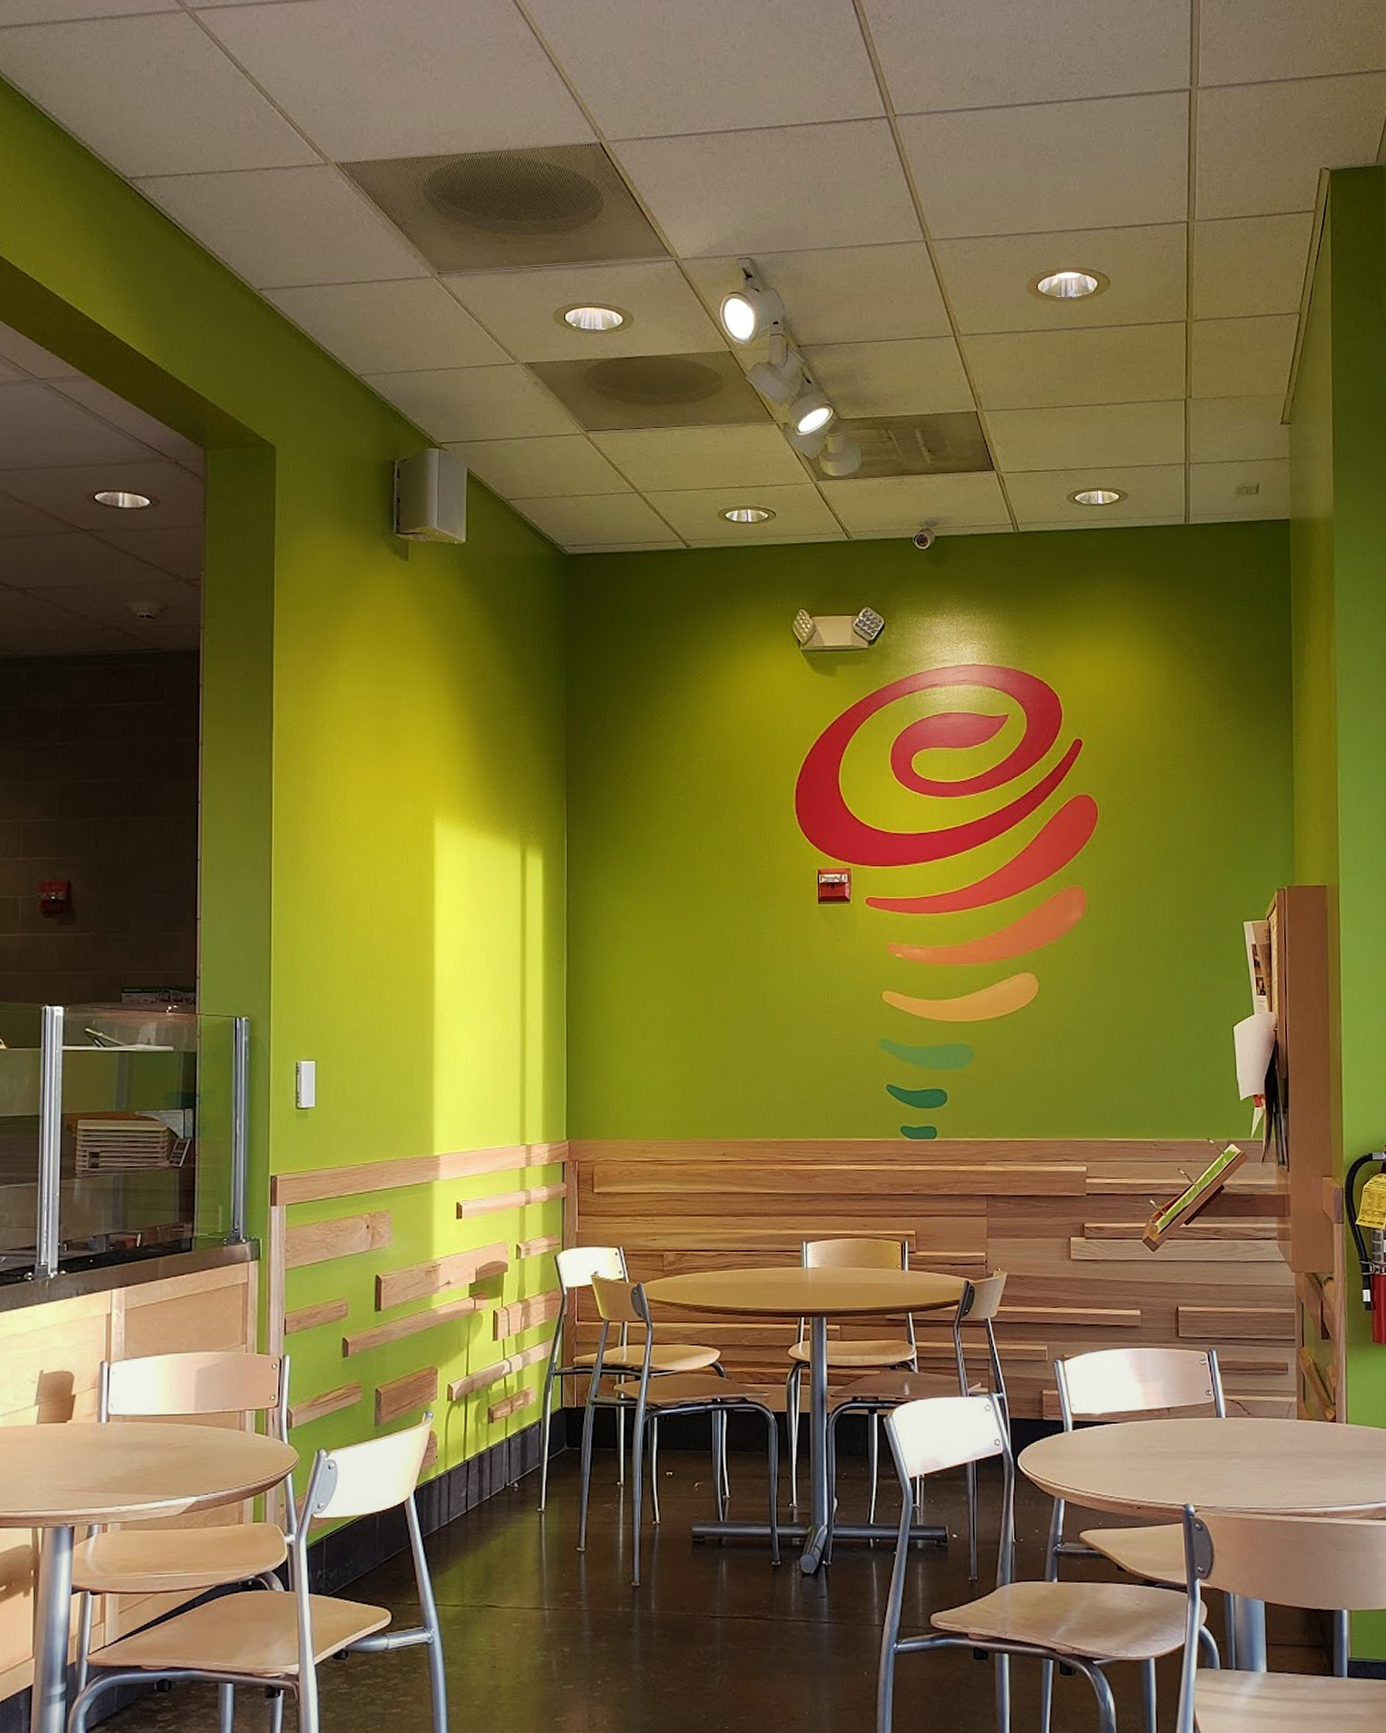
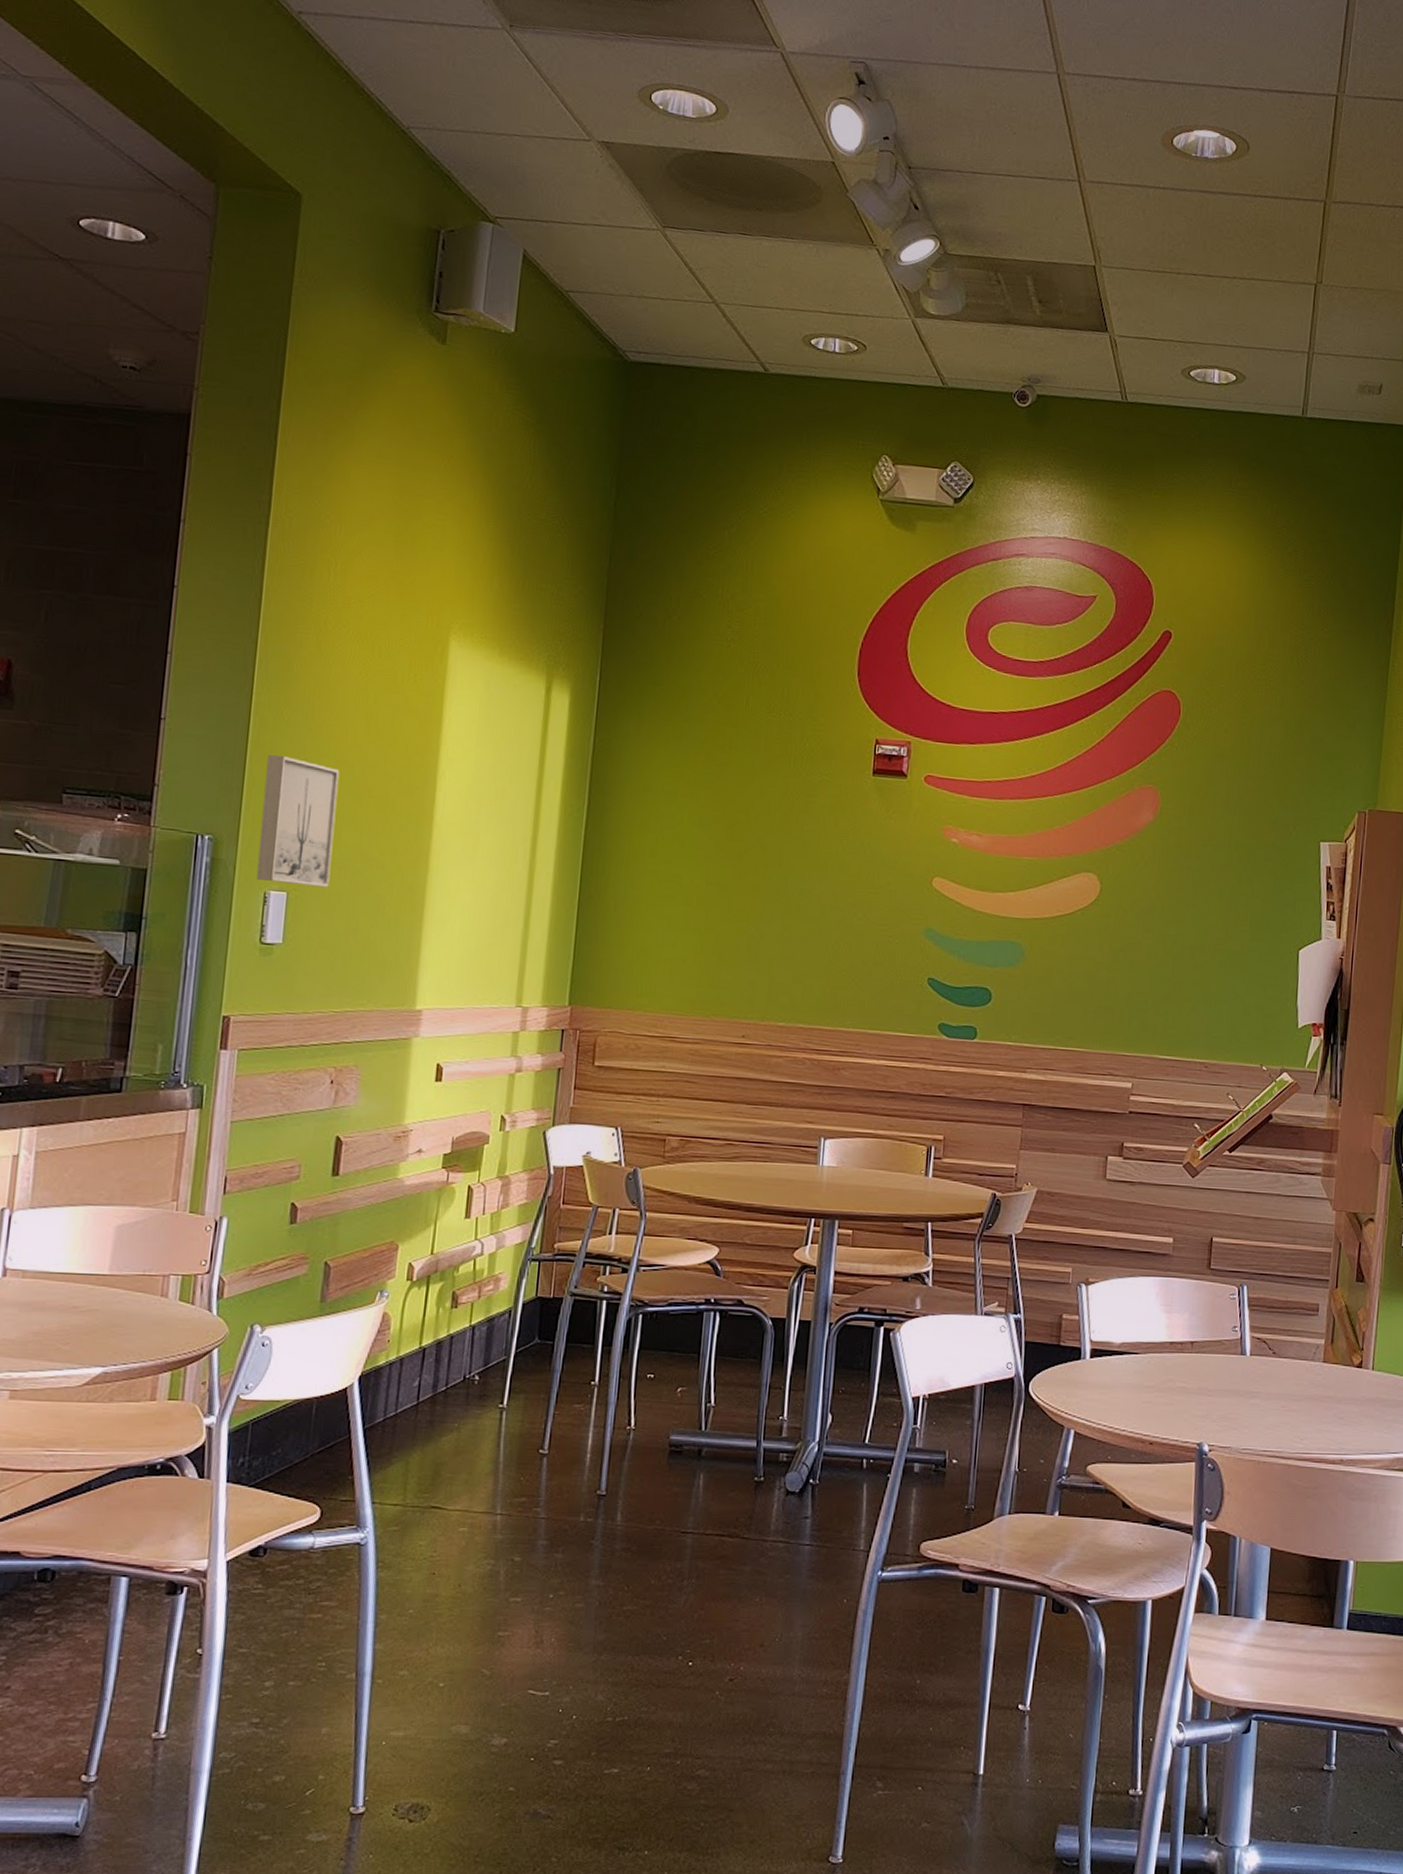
wall art: none [288,941,351,1054] -> present [256,755,340,888]

